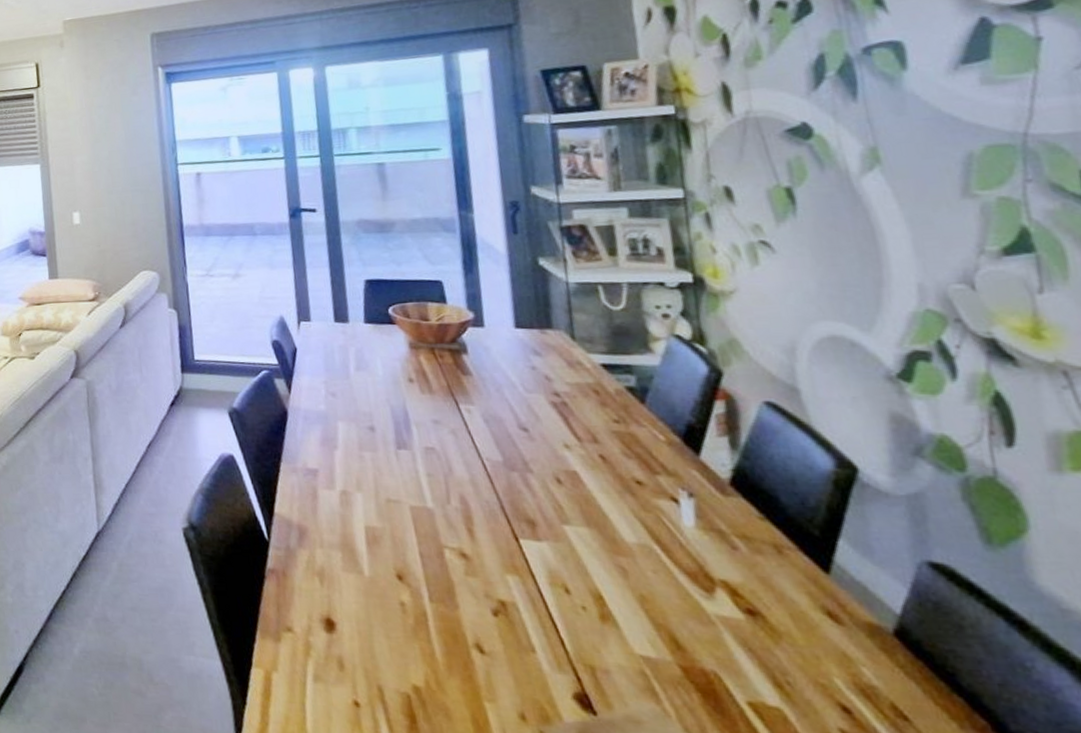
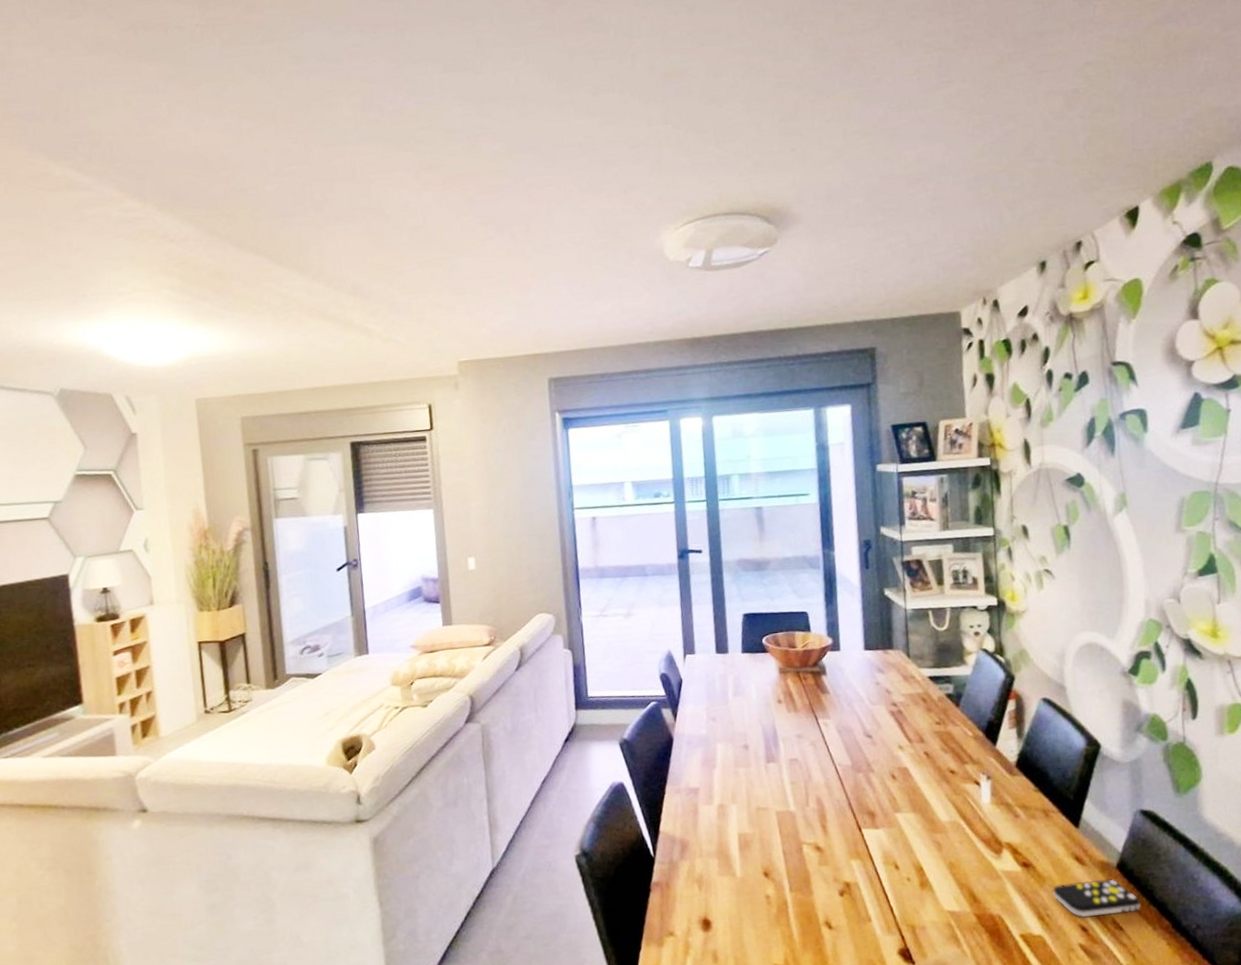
remote control: none [794,645,937,699] -> present [1053,879,1141,918]

